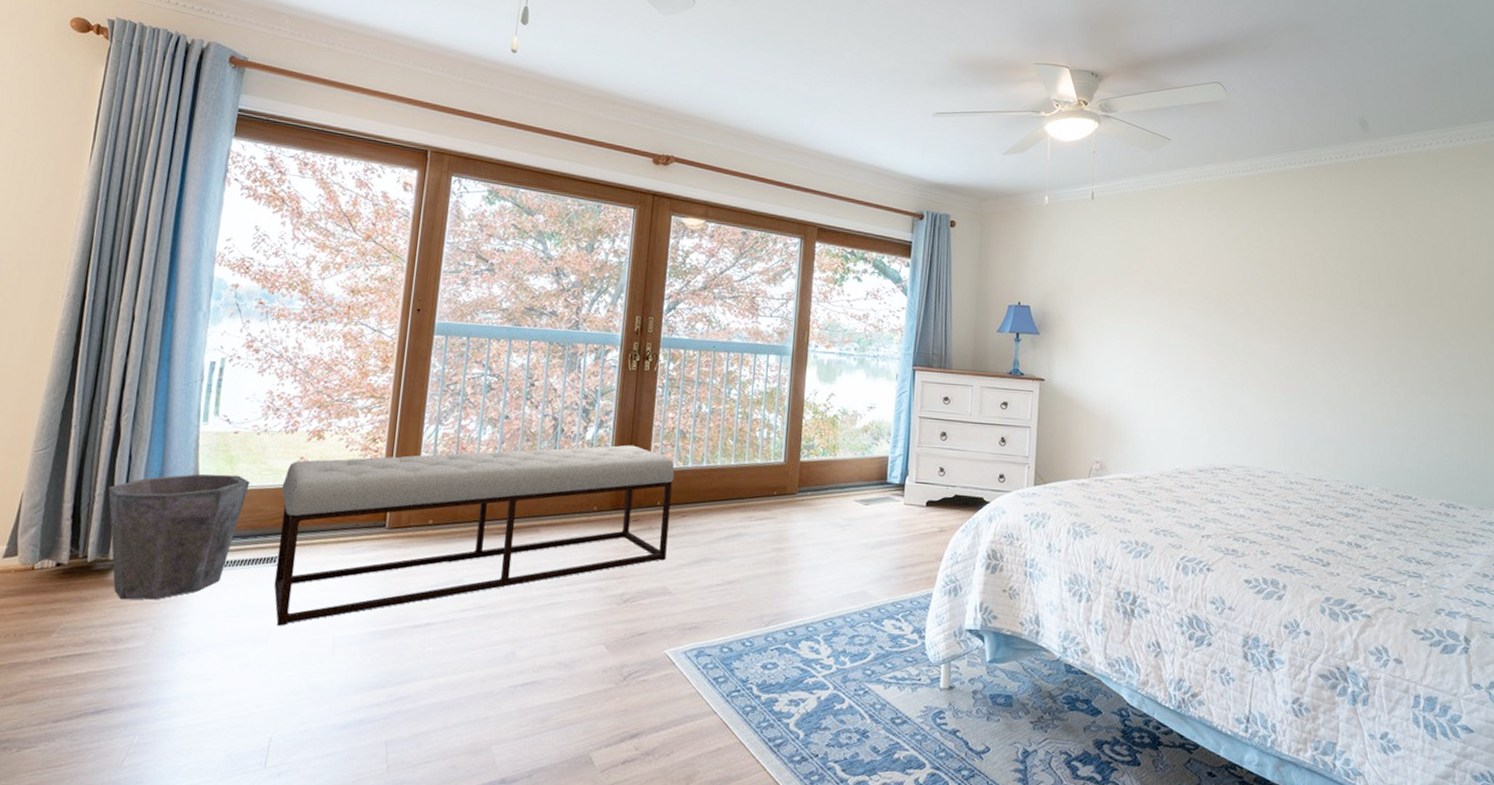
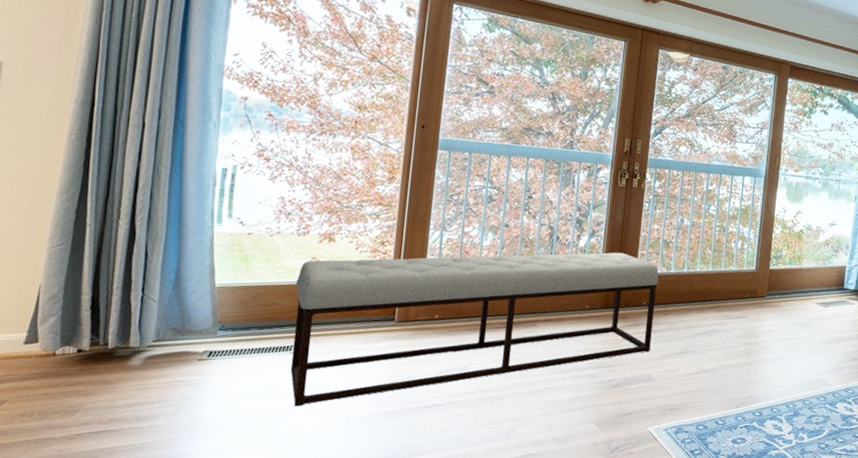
waste bin: present [108,474,250,600] -> none [126,270,265,383]

